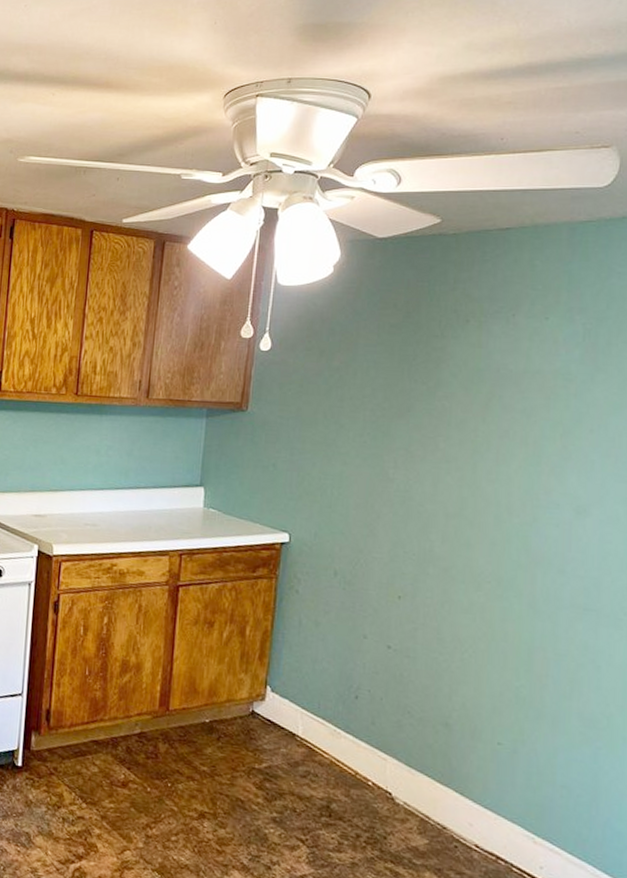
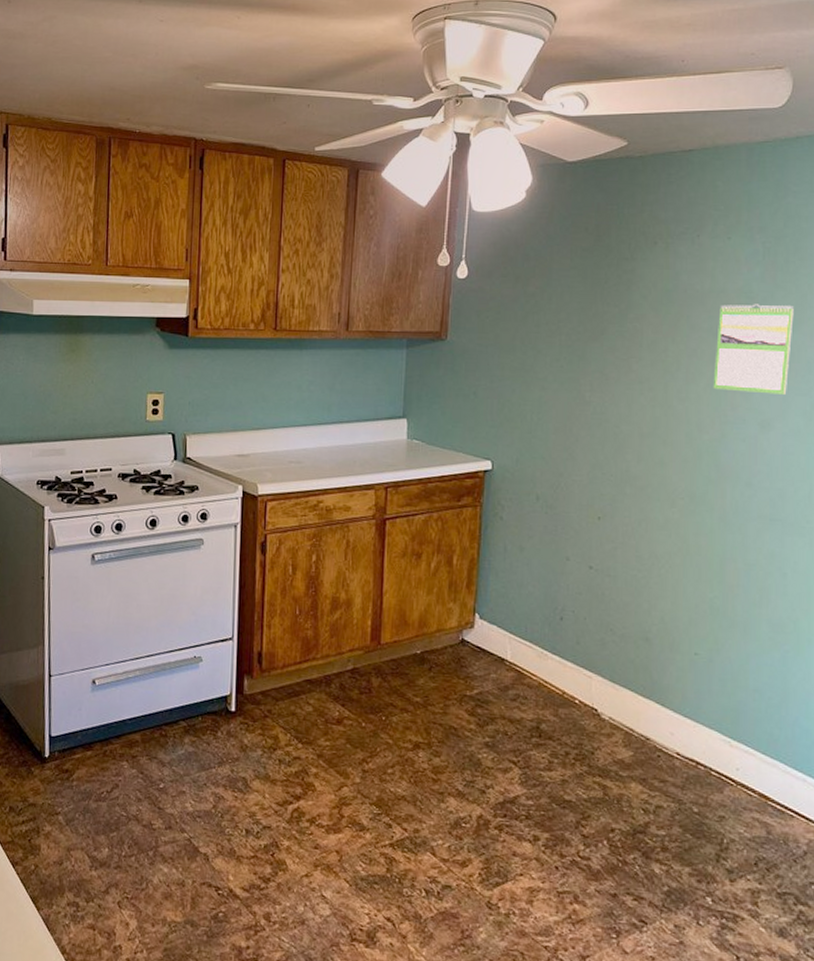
calendar: none [525,386,615,481] -> present [713,304,794,395]

